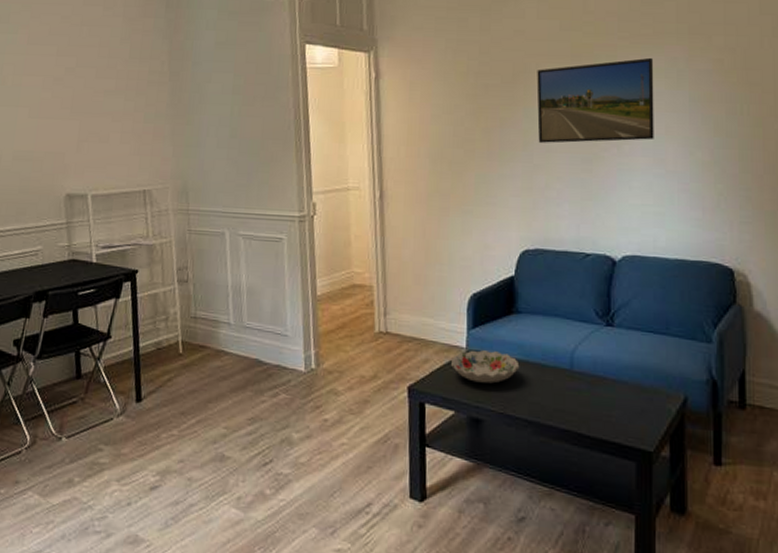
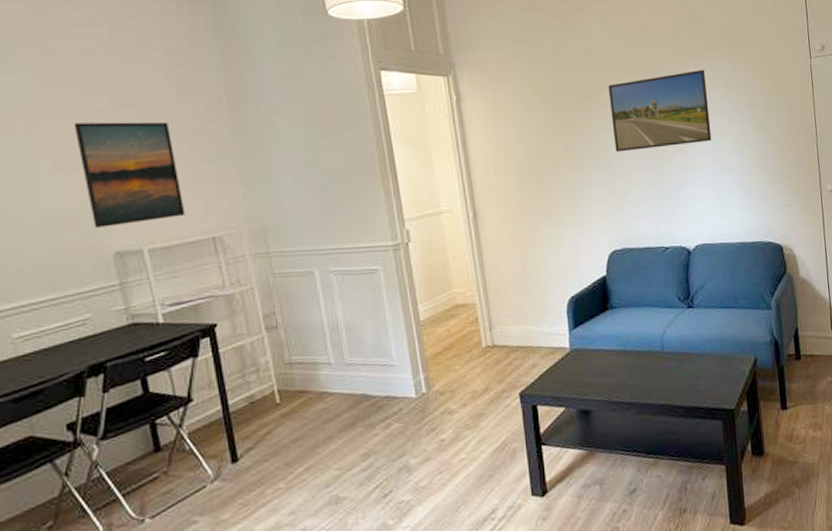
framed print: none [48,78,124,172] -> present [74,122,185,228]
decorative bowl: present [451,350,520,384] -> none [557,346,619,378]

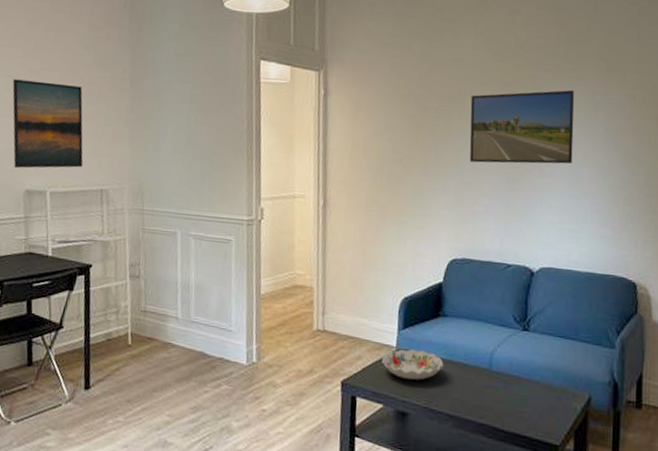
decorative bowl: none [557,346,619,378] -> present [382,349,444,380]

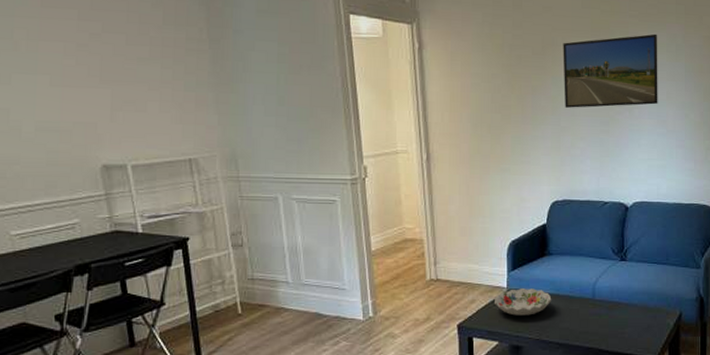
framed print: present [12,79,84,169] -> none [70,44,166,142]

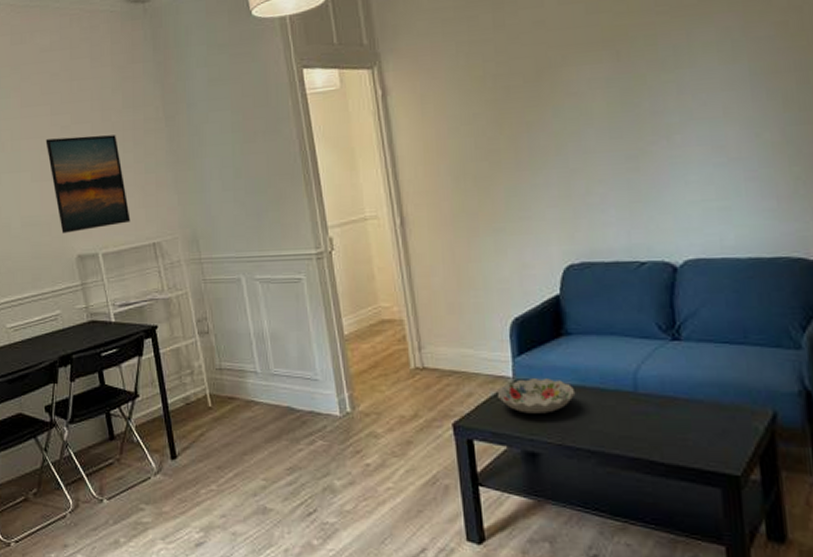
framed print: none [70,44,166,142] -> present [45,135,131,233]
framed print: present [563,33,658,108] -> none [564,30,711,144]

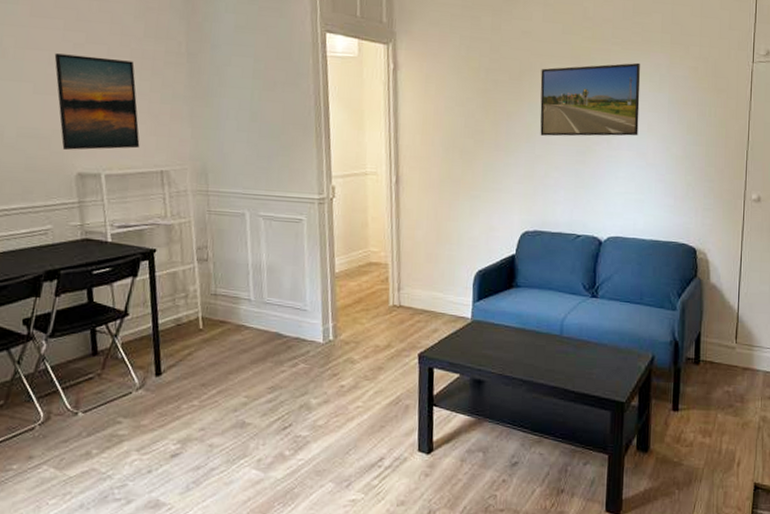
decorative bowl: present [498,378,576,414] -> none [458,320,518,349]
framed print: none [564,30,711,144] -> present [540,62,641,137]

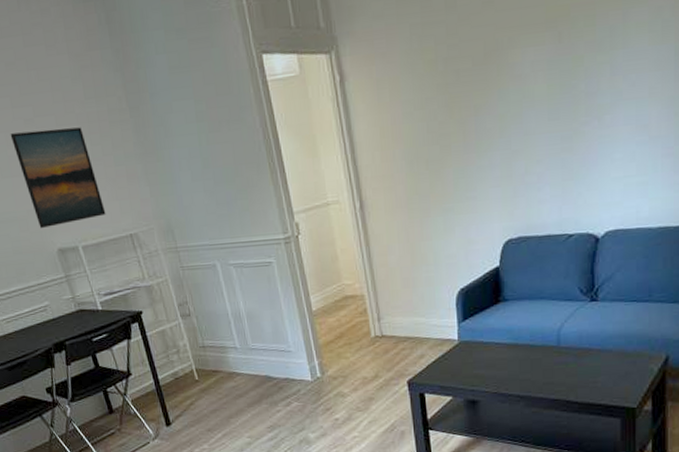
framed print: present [540,62,641,137] -> none [510,10,637,126]

